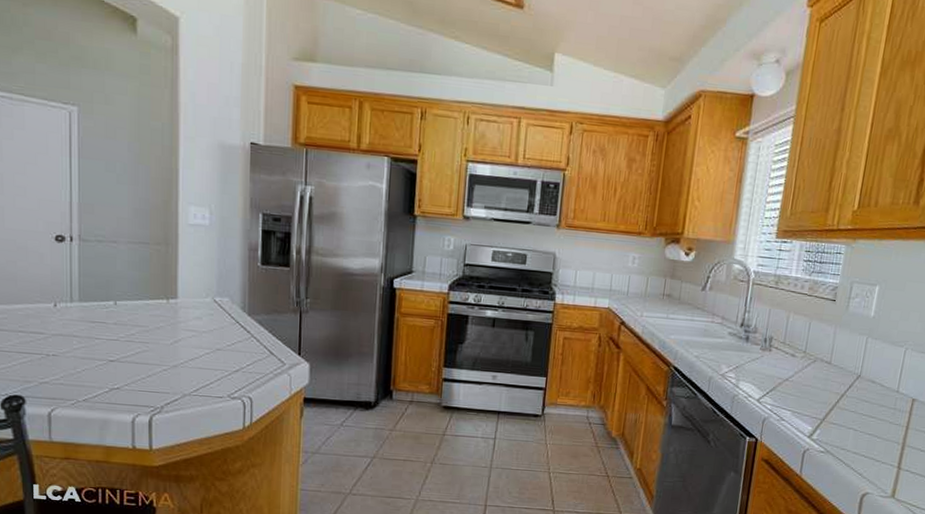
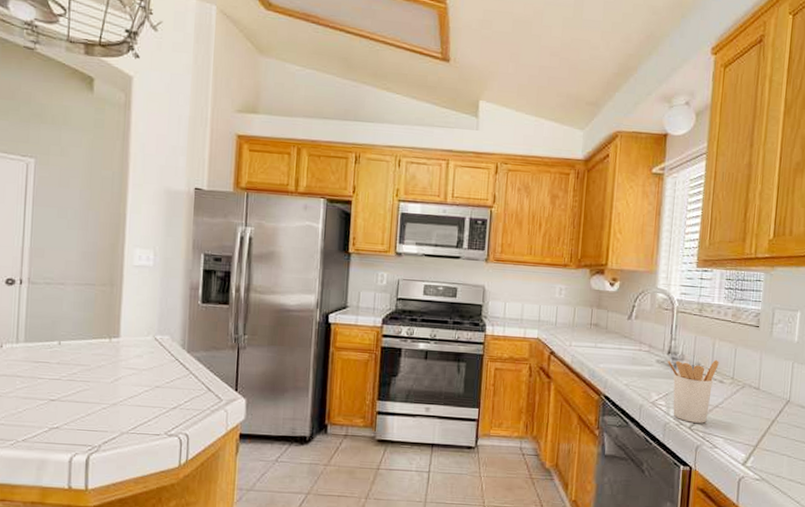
utensil holder: none [739,333,792,396] -> present [667,359,719,423]

